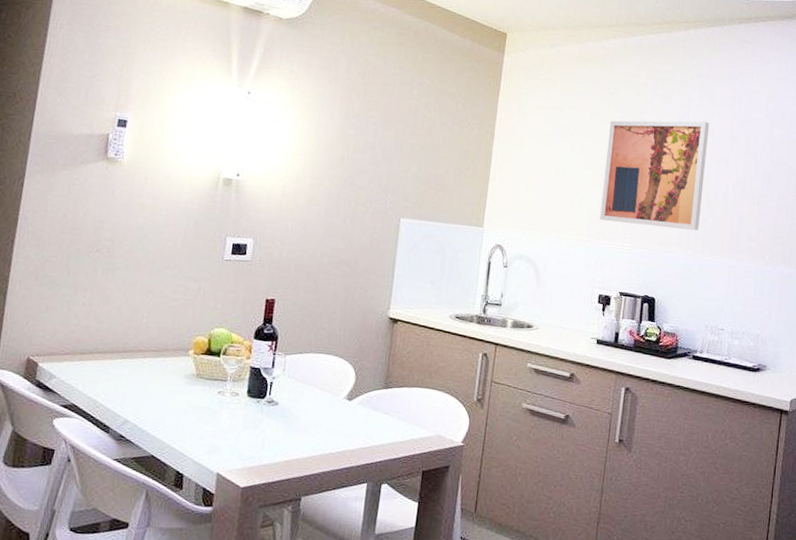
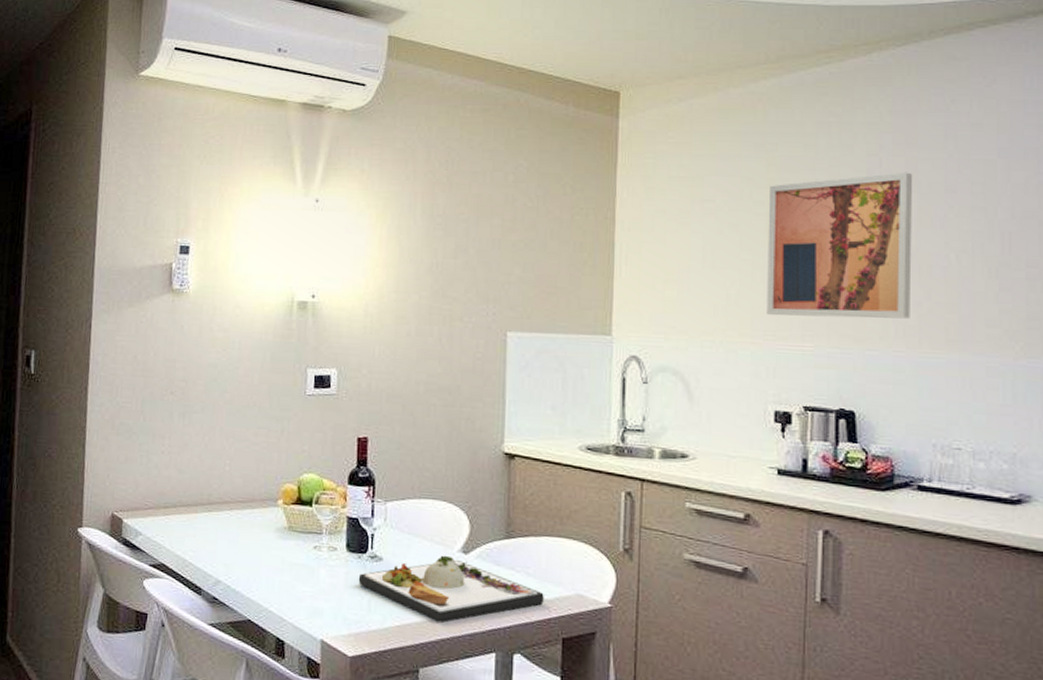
dinner plate: none [255,401,411,459] -> present [358,555,544,624]

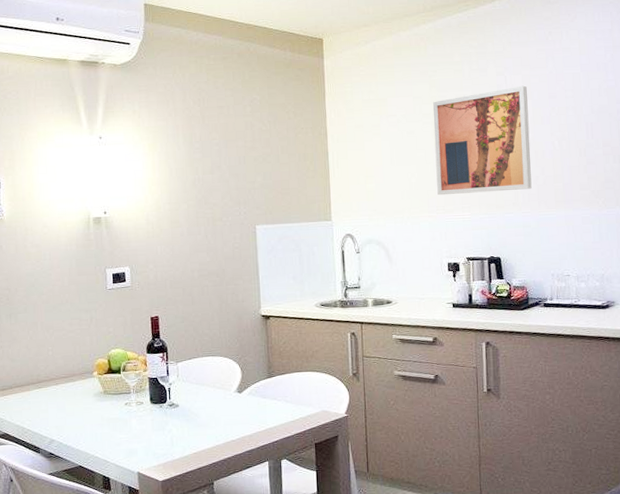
dinner plate: present [358,555,544,624] -> none [161,396,300,447]

